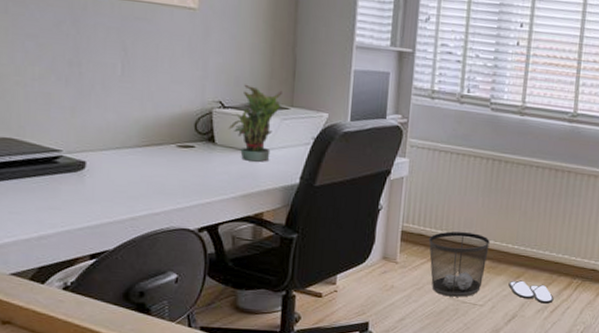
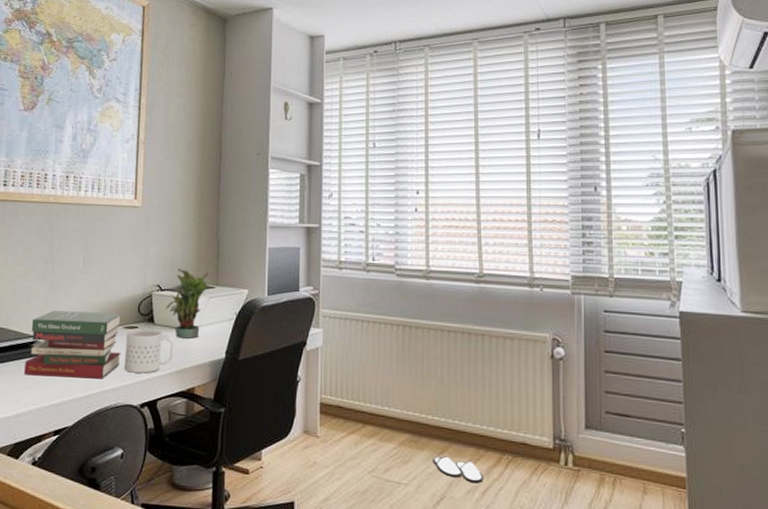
books: none [47,122,174,201] -> present [24,310,121,379]
mug: none [178,149,239,197] -> present [124,329,174,373]
waste bin: present [428,231,490,297] -> none [346,402,408,475]

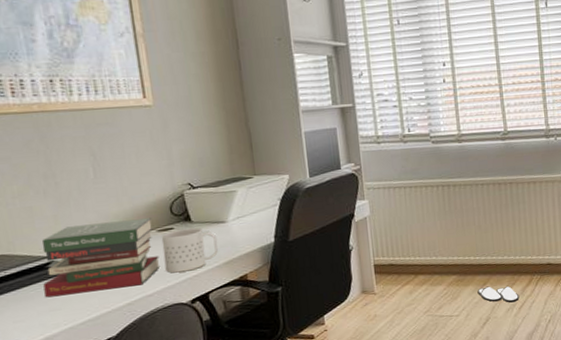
potted plant: present [164,268,209,339] -> none [200,163,245,231]

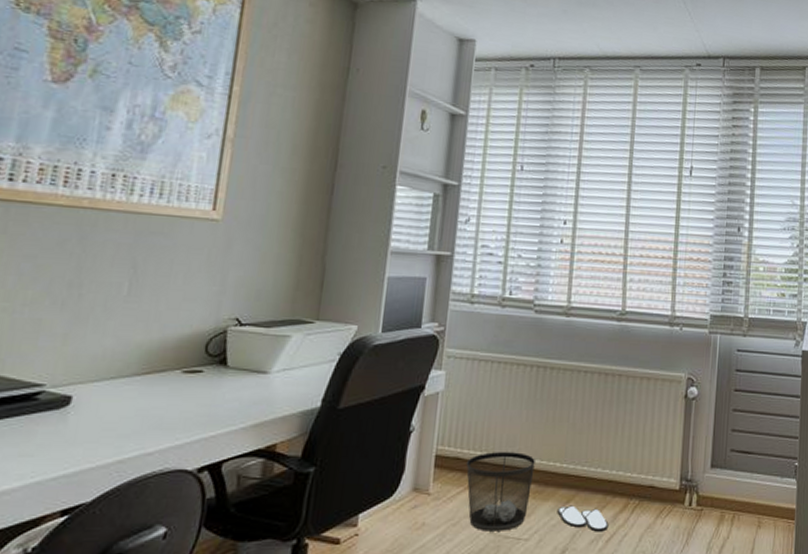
books: present [42,218,161,298] -> none [19,350,179,439]
mug: present [161,227,218,273] -> none [178,373,253,429]
waste bin: none [399,253,454,315] -> present [466,452,535,532]

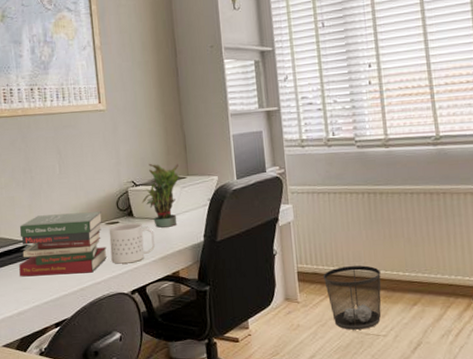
books: none [19,350,179,439] -> present [19,211,108,277]
mug: none [178,373,253,429] -> present [108,222,155,264]
potted plant: none [243,298,308,385] -> present [141,163,179,228]
slippers: present [557,505,609,532] -> none [407,306,456,328]

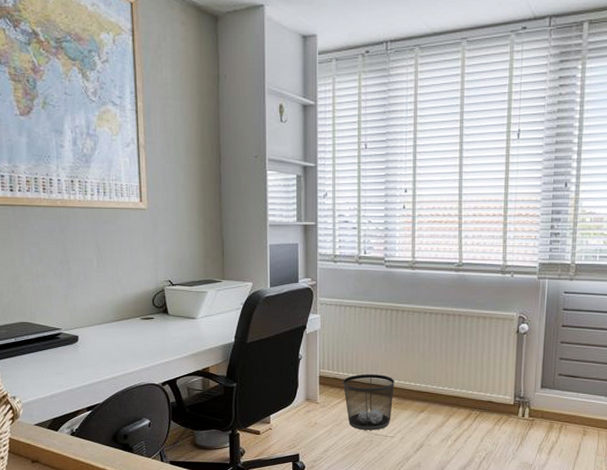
books: present [19,211,108,277] -> none [53,306,141,363]
mug: present [108,222,155,264] -> none [143,319,188,357]
potted plant: present [141,163,179,228] -> none [177,265,215,326]

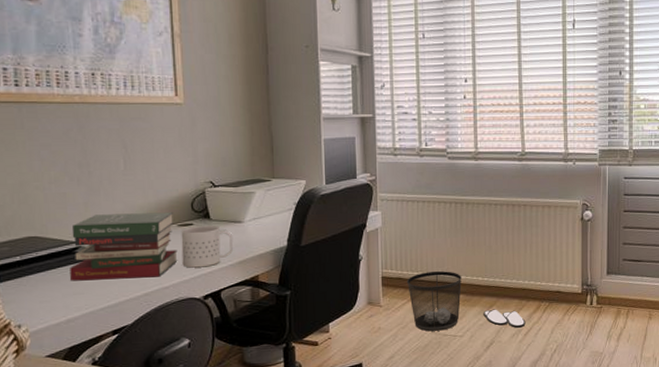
books: none [53,306,141,363] -> present [70,212,178,281]
mug: none [143,319,188,357] -> present [181,225,234,268]
slippers: none [414,414,456,434] -> present [483,309,526,328]

